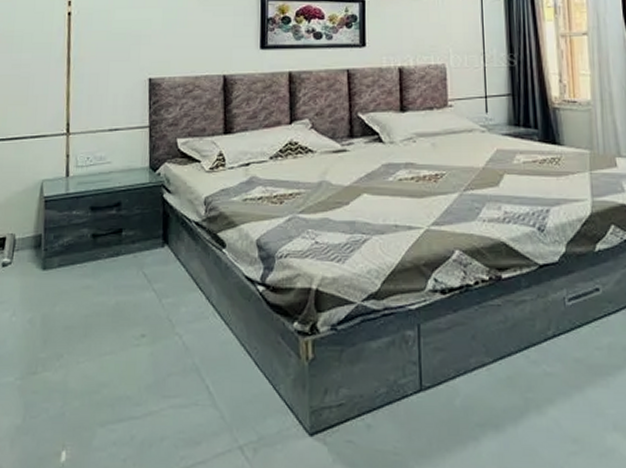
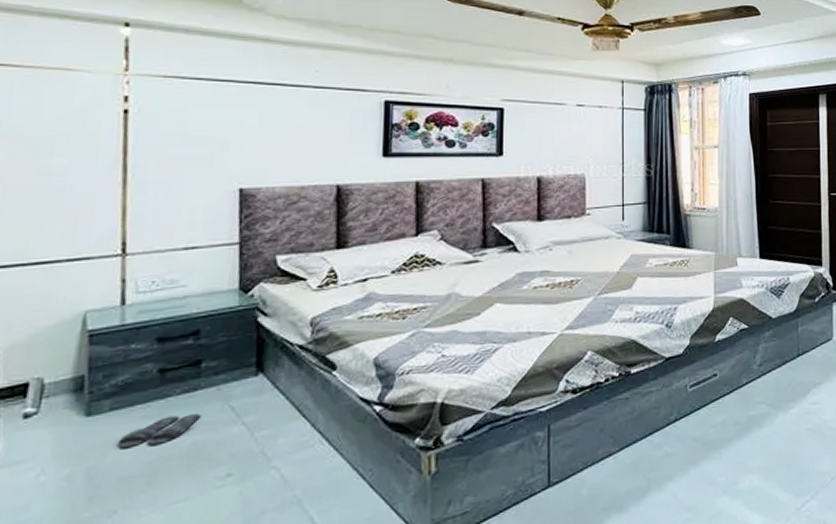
slippers: none [63,277,122,302] -> present [117,414,200,449]

